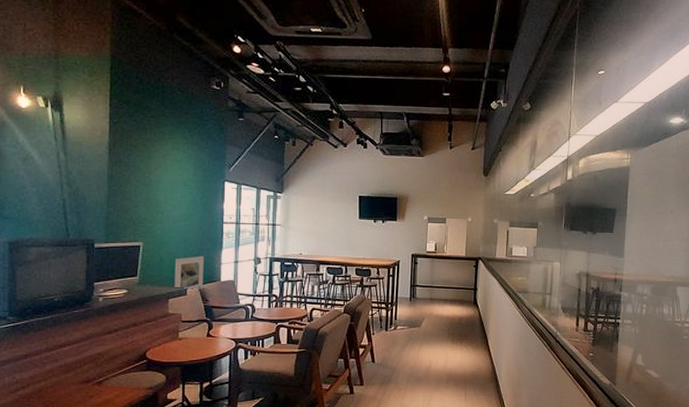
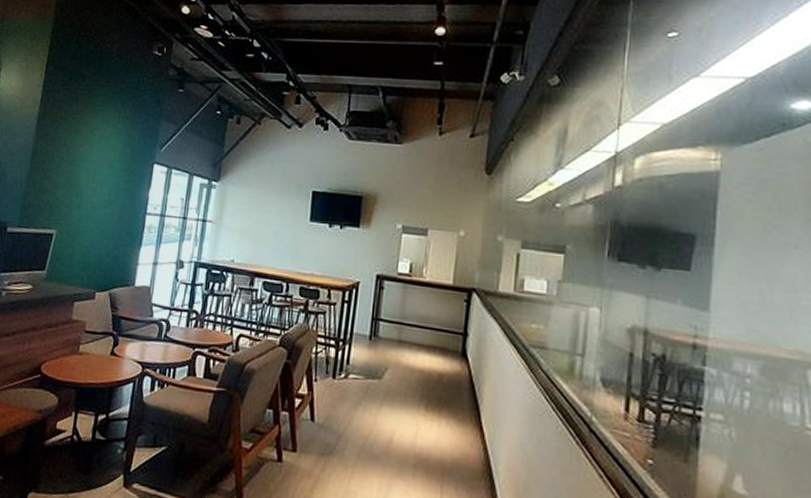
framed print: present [174,255,205,292] -> none [83,252,121,296]

